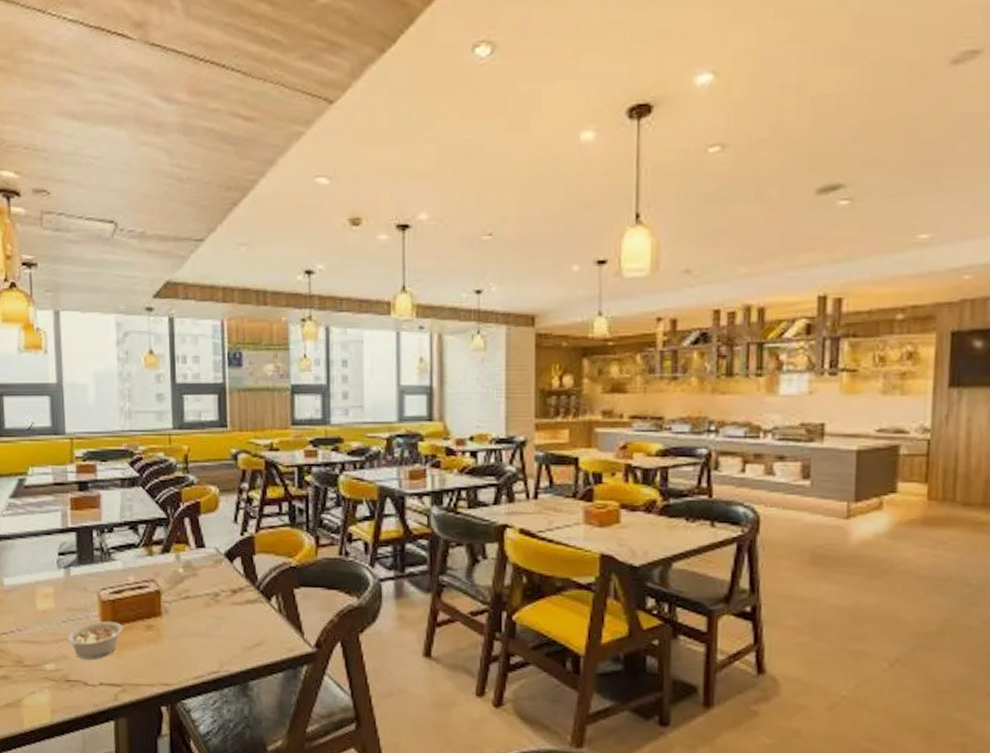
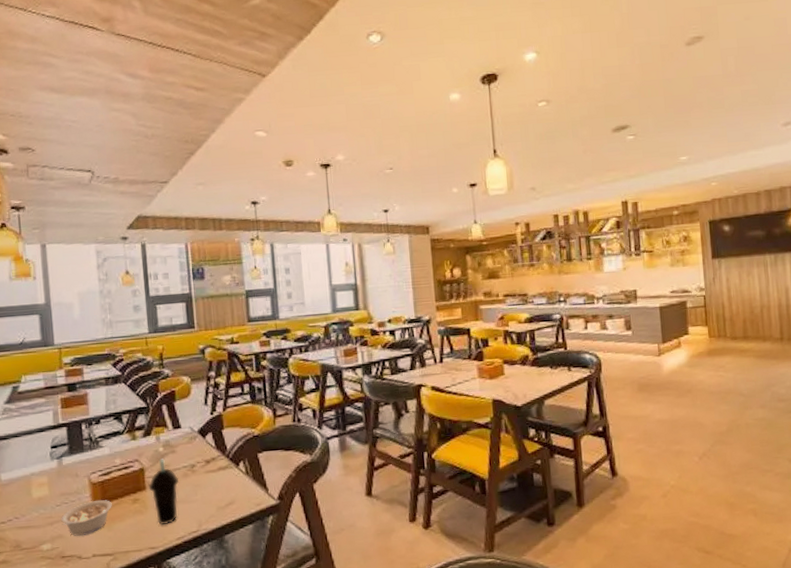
cup: none [165,582,199,660] -> present [148,458,178,525]

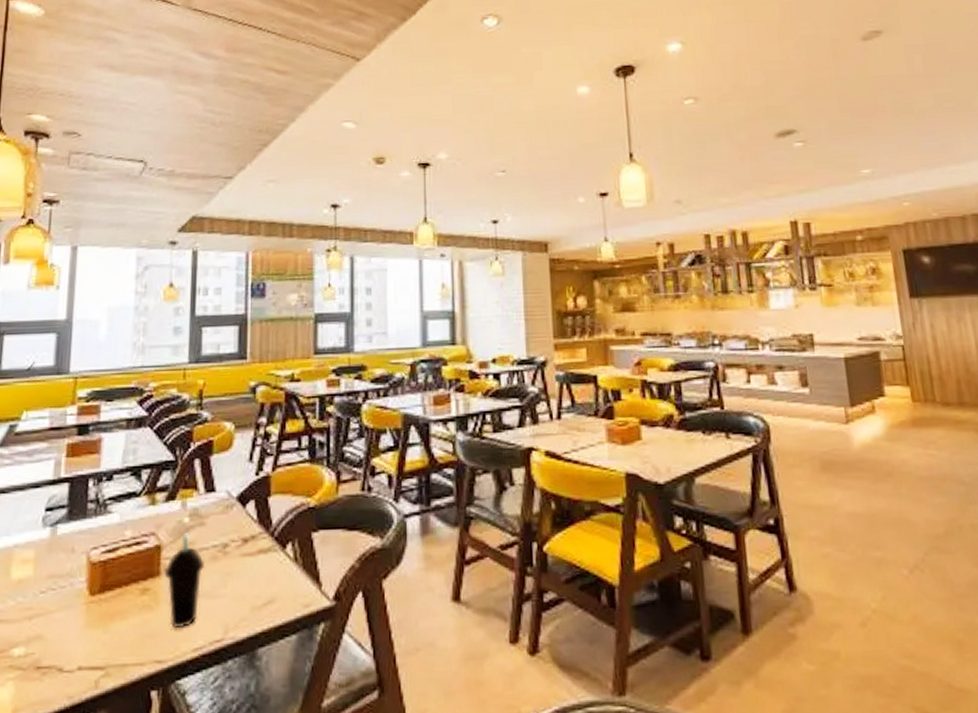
legume: present [61,500,112,536] -> none [43,588,113,638]

